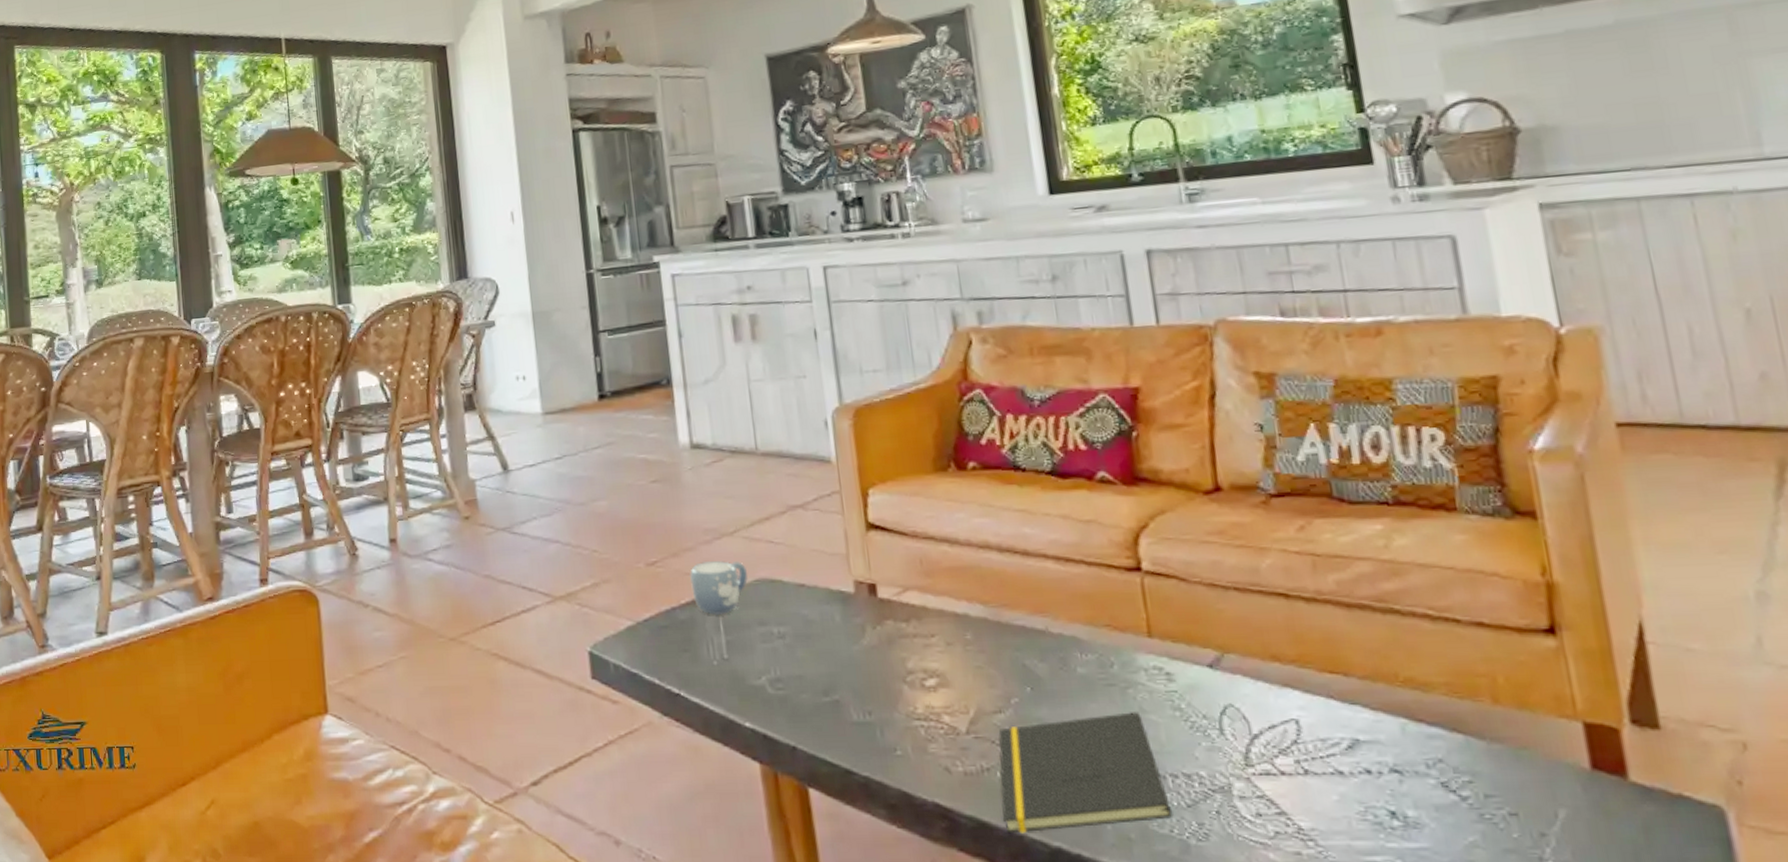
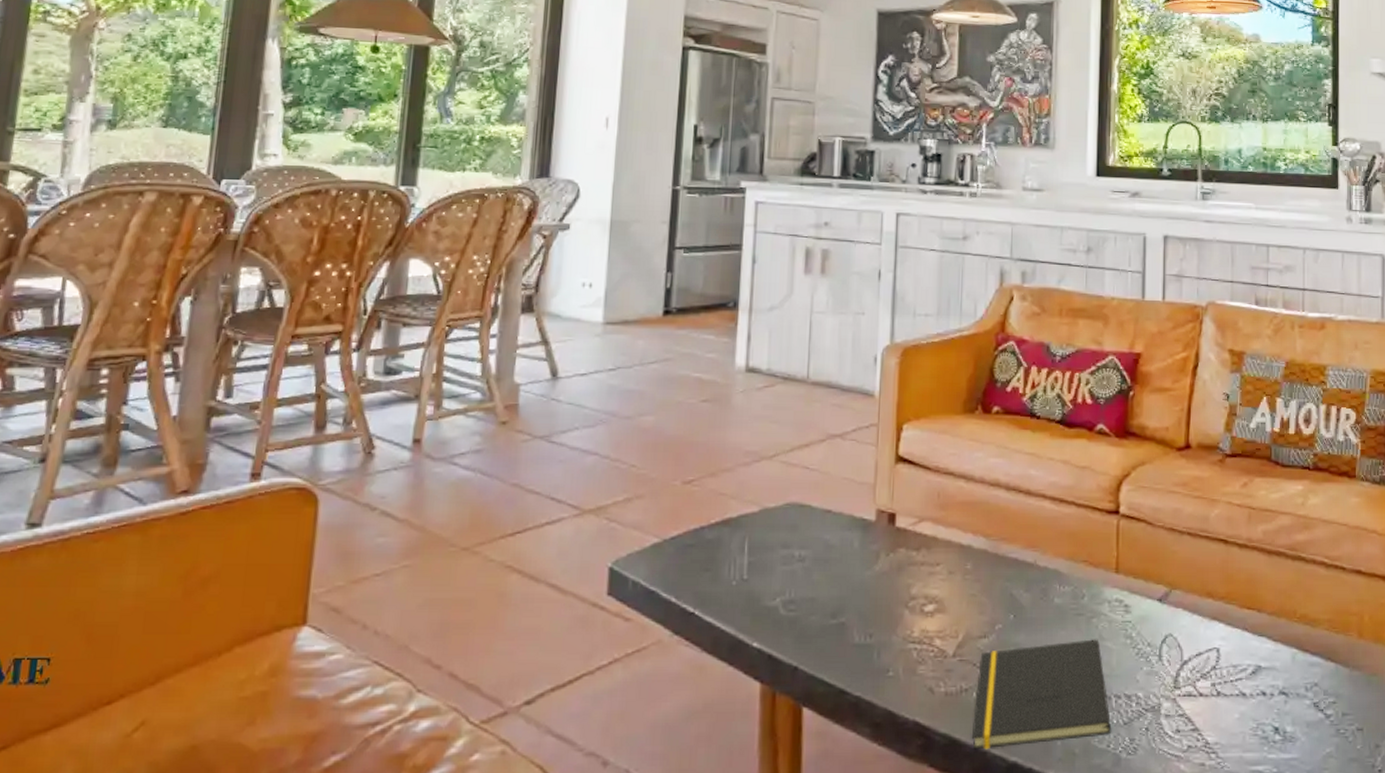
mug: present [689,561,748,615] -> none [722,483,780,536]

